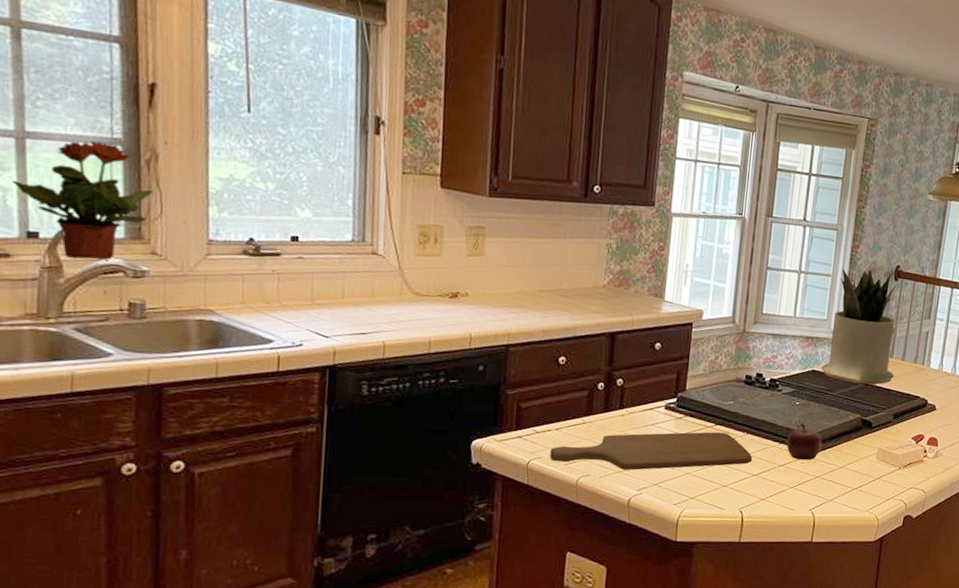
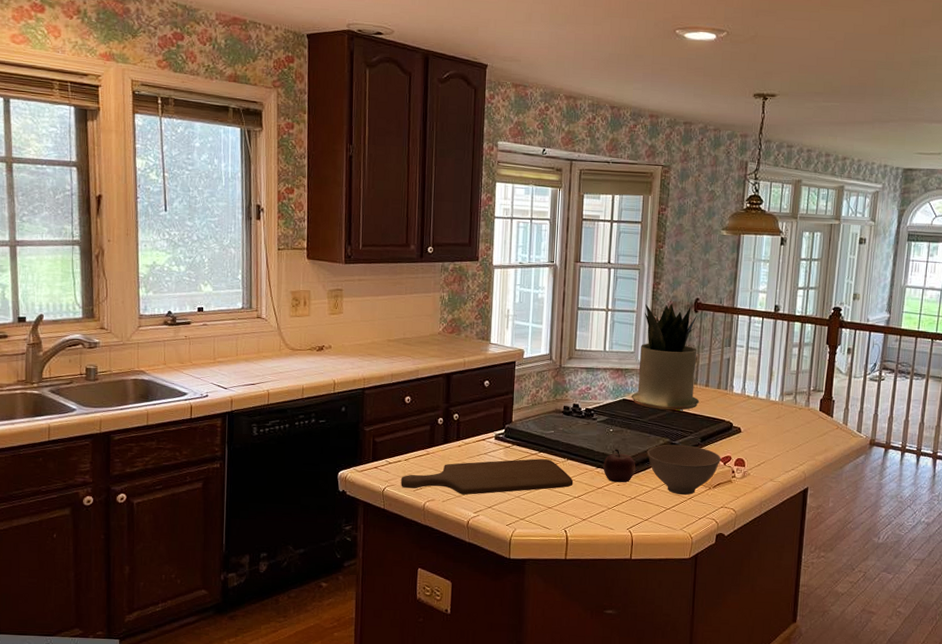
potted plant: present [12,141,154,261] -> none [8,244,101,337]
bowl: none [835,420,914,475] -> present [647,444,722,496]

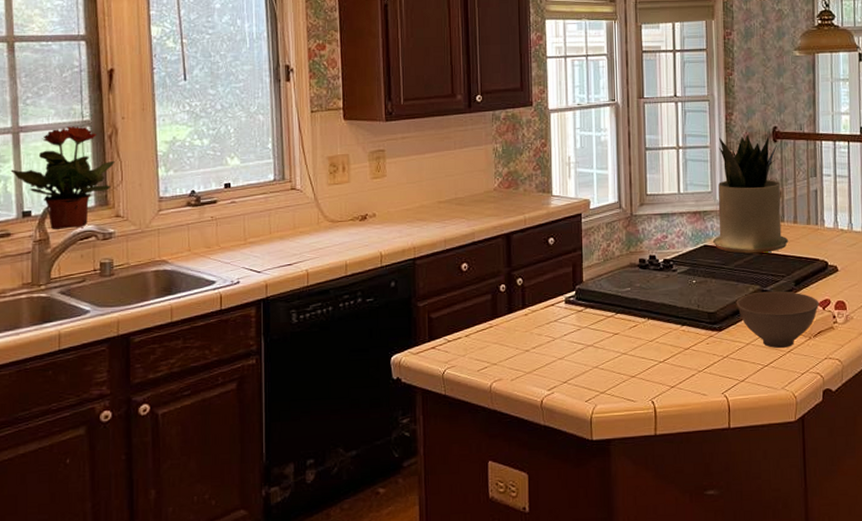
potted plant: none [8,244,101,337] -> present [10,126,115,231]
chopping board: present [401,459,574,495] -> none [462,321,657,370]
fruit: present [603,449,636,483] -> none [689,302,726,341]

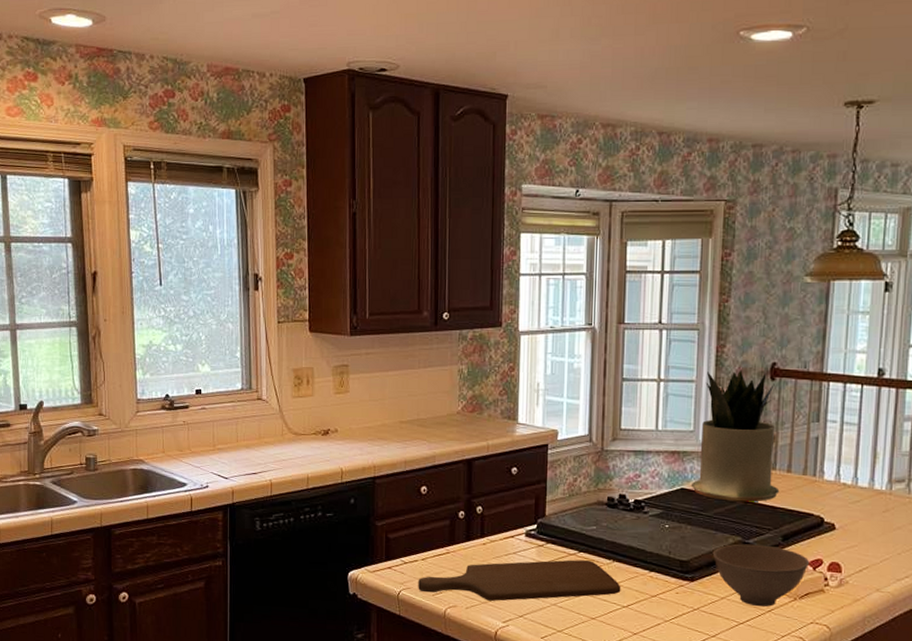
potted plant: present [10,126,115,231] -> none [9,326,98,424]
chopping board: none [462,321,657,370] -> present [418,559,621,601]

